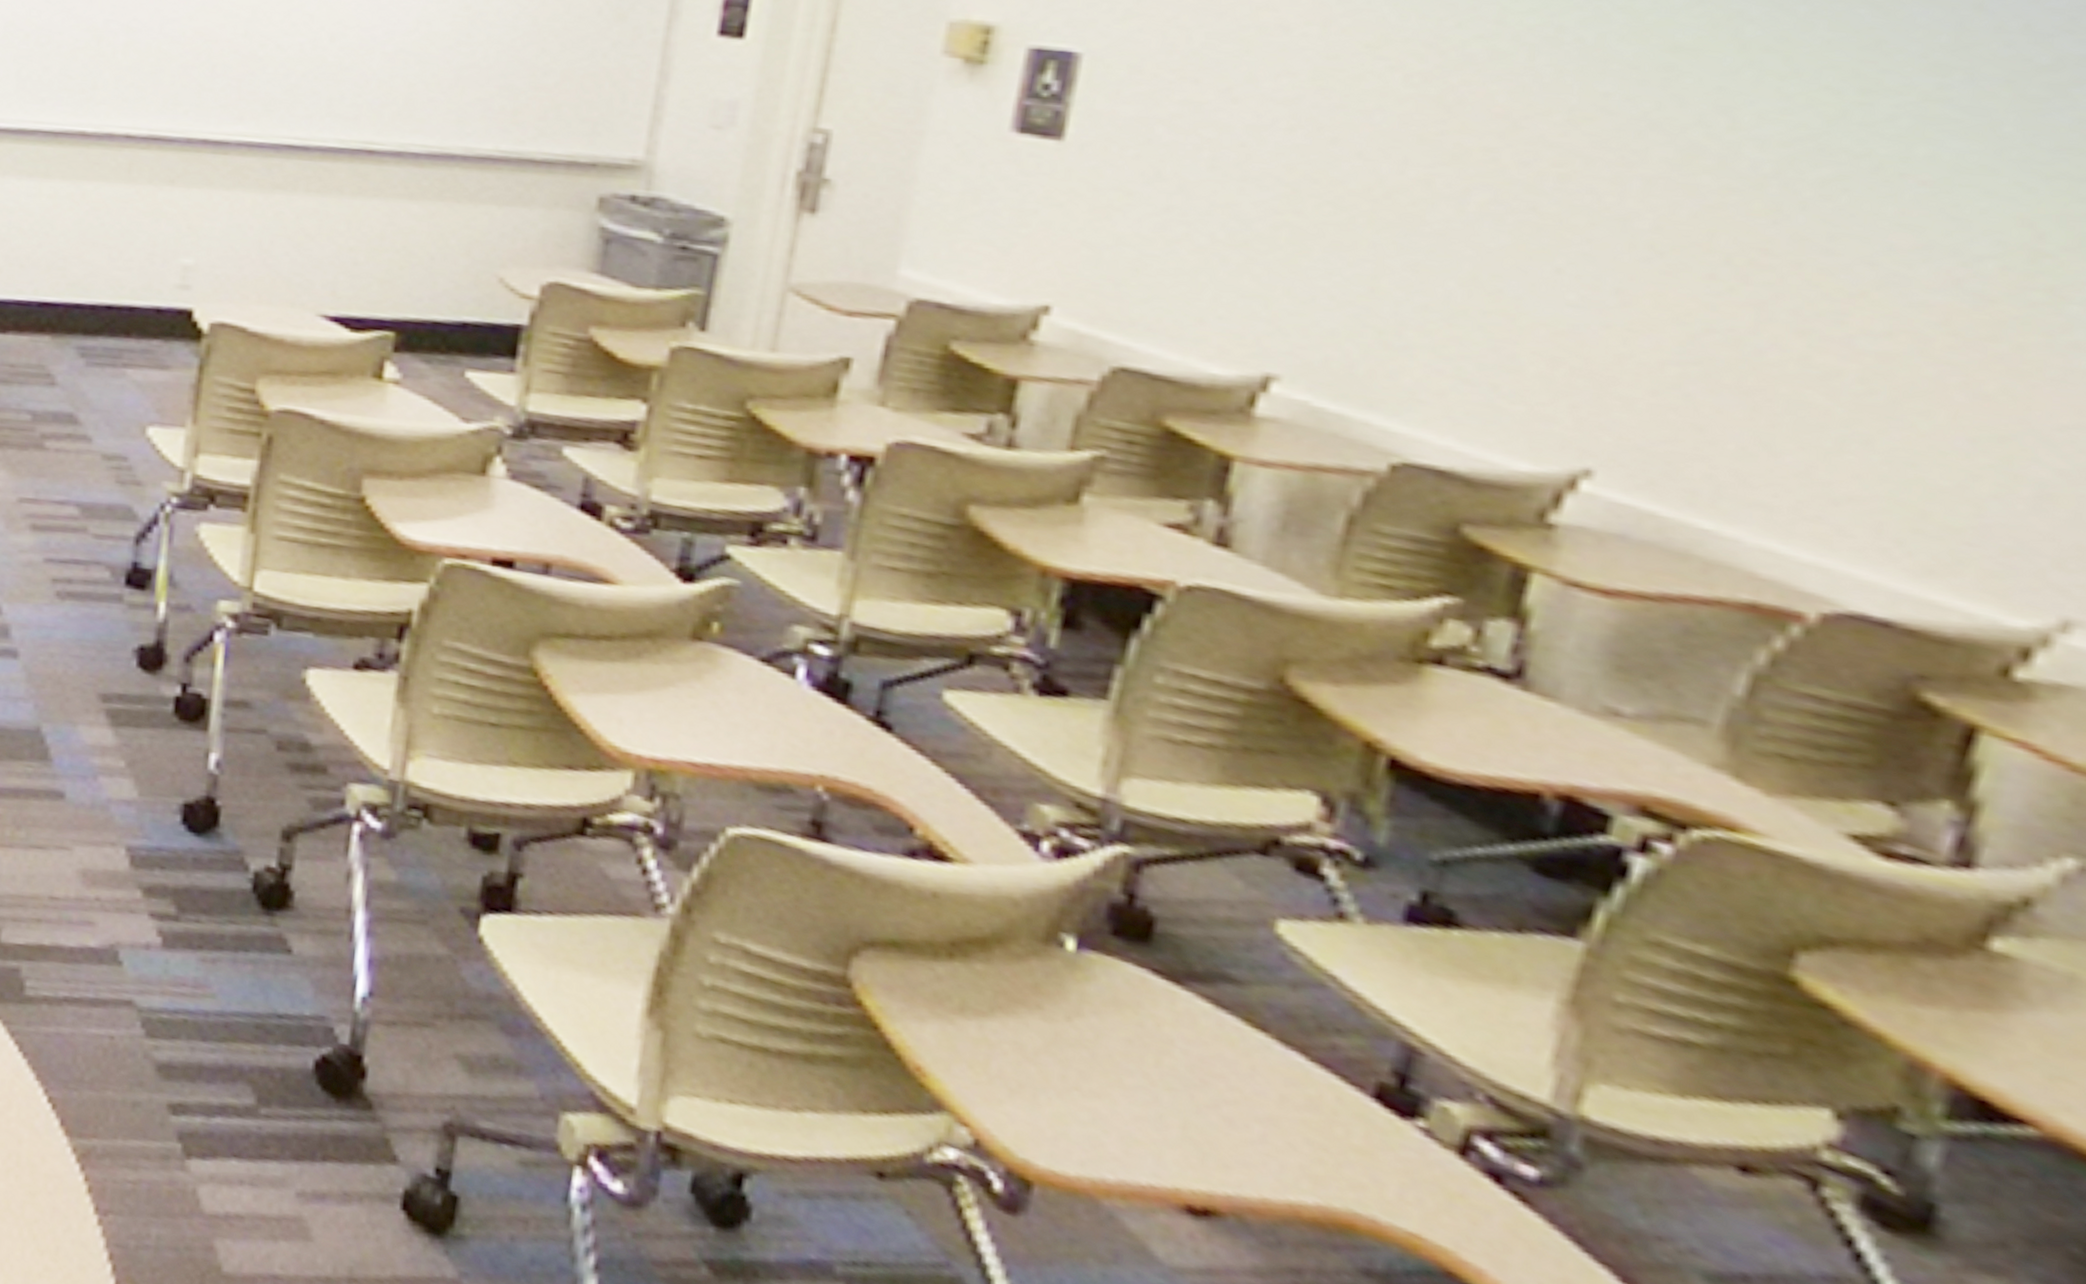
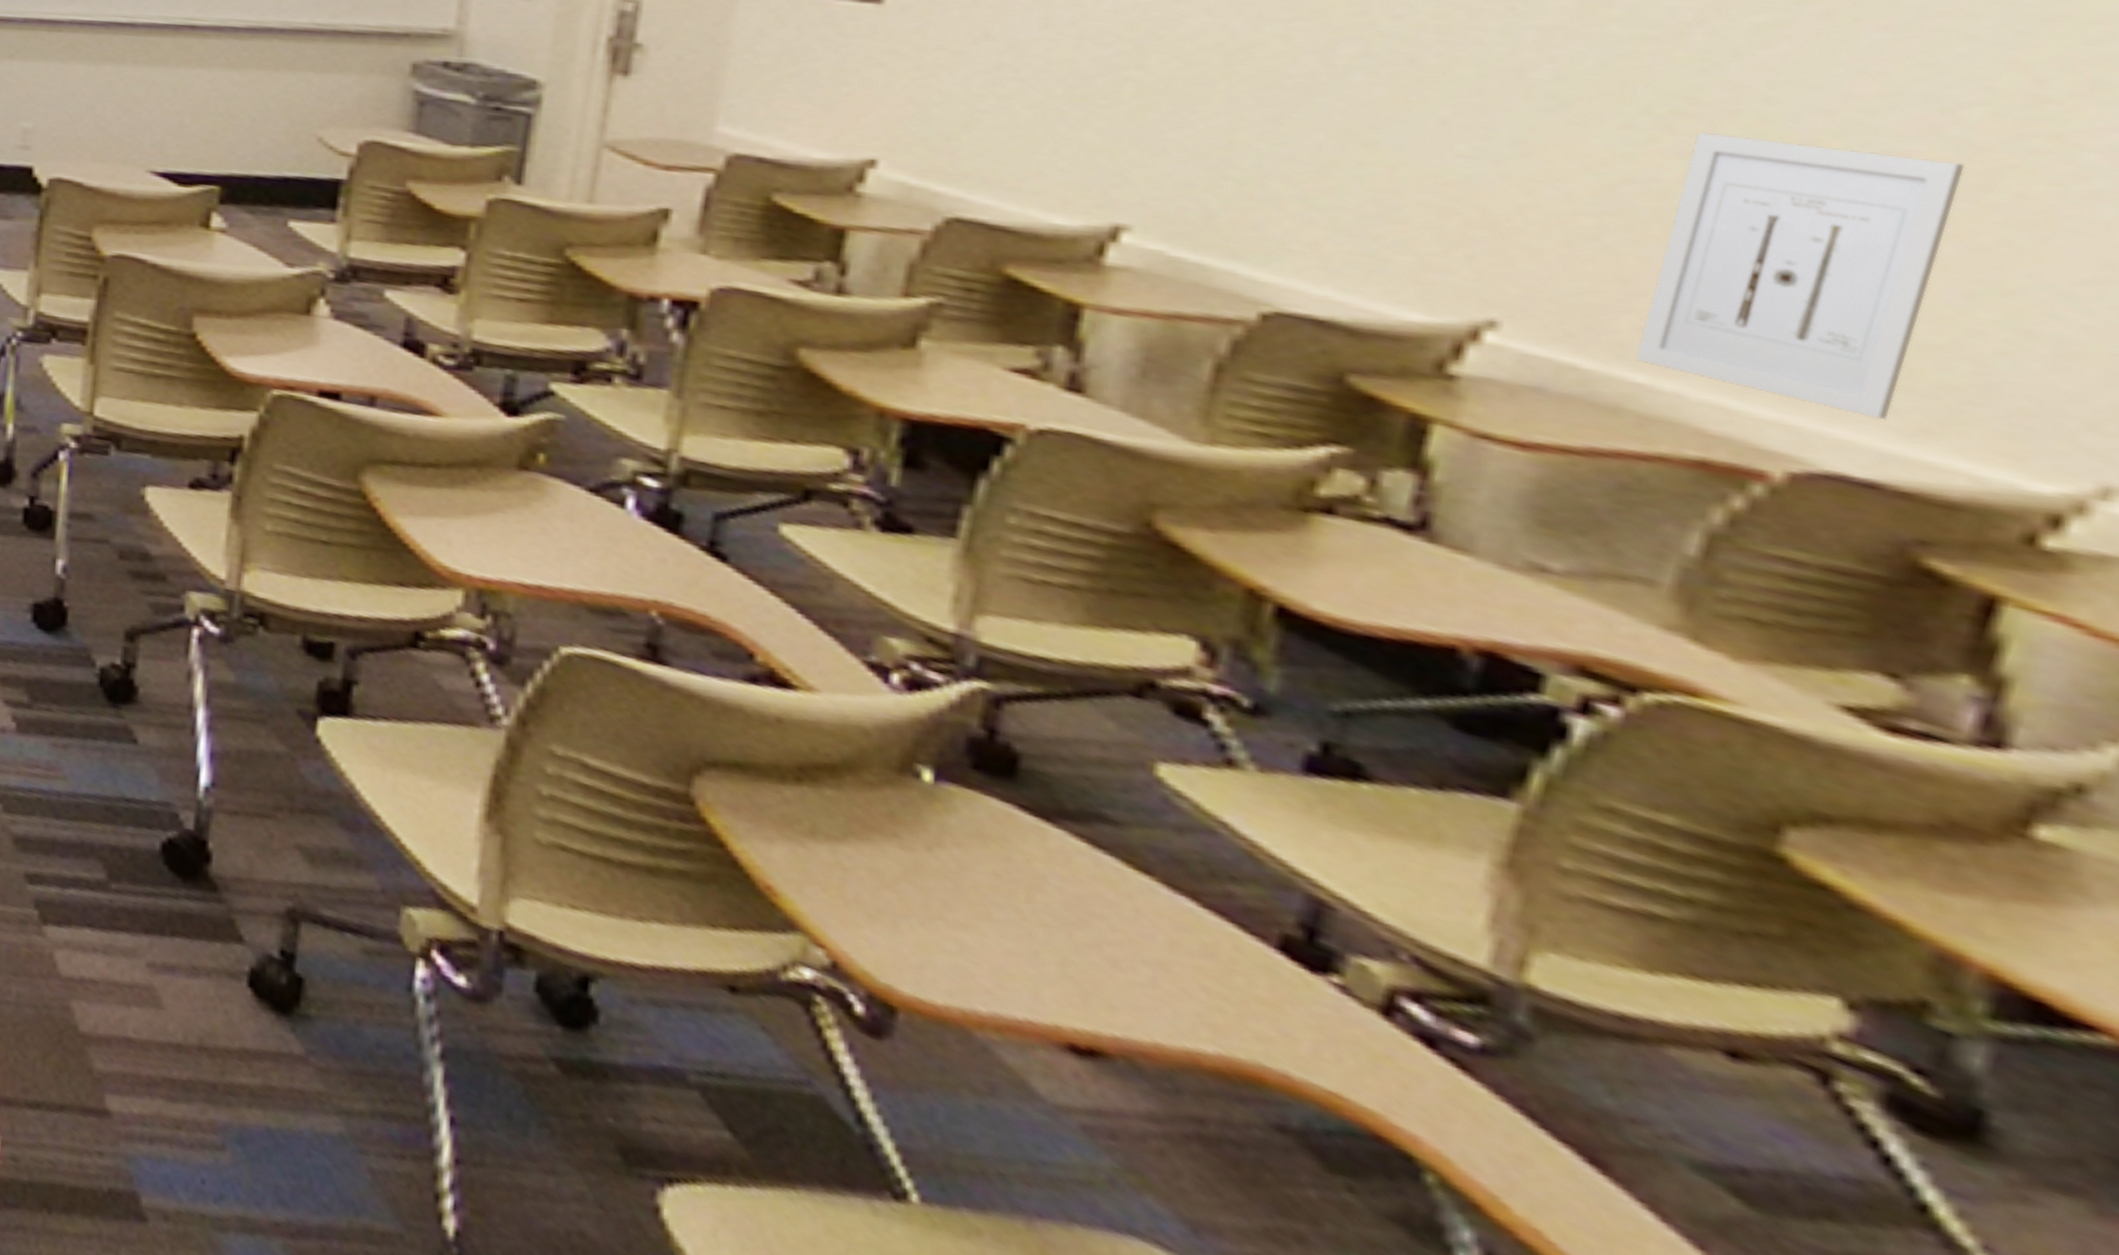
wall art: none [1704,283,1978,561] -> present [1635,132,1966,420]

